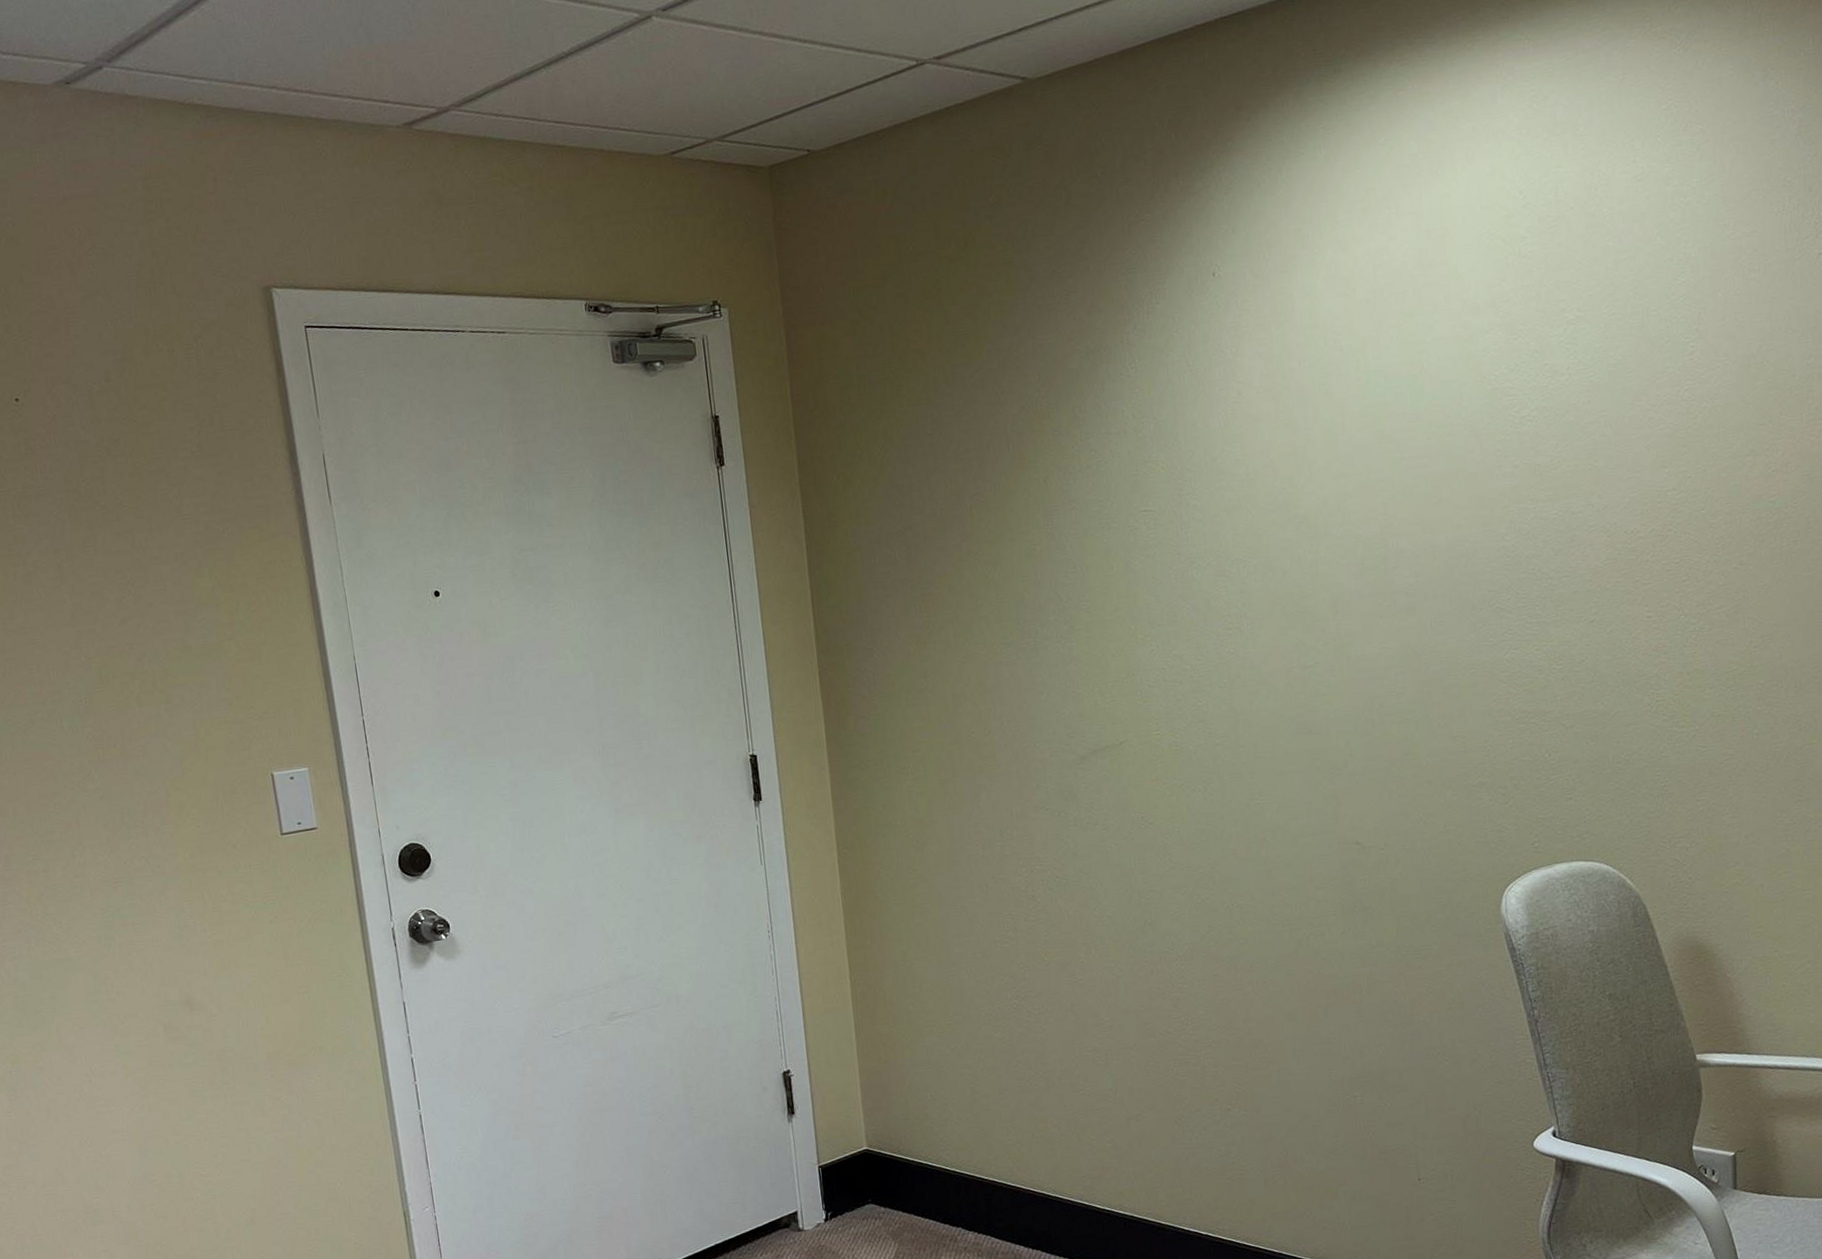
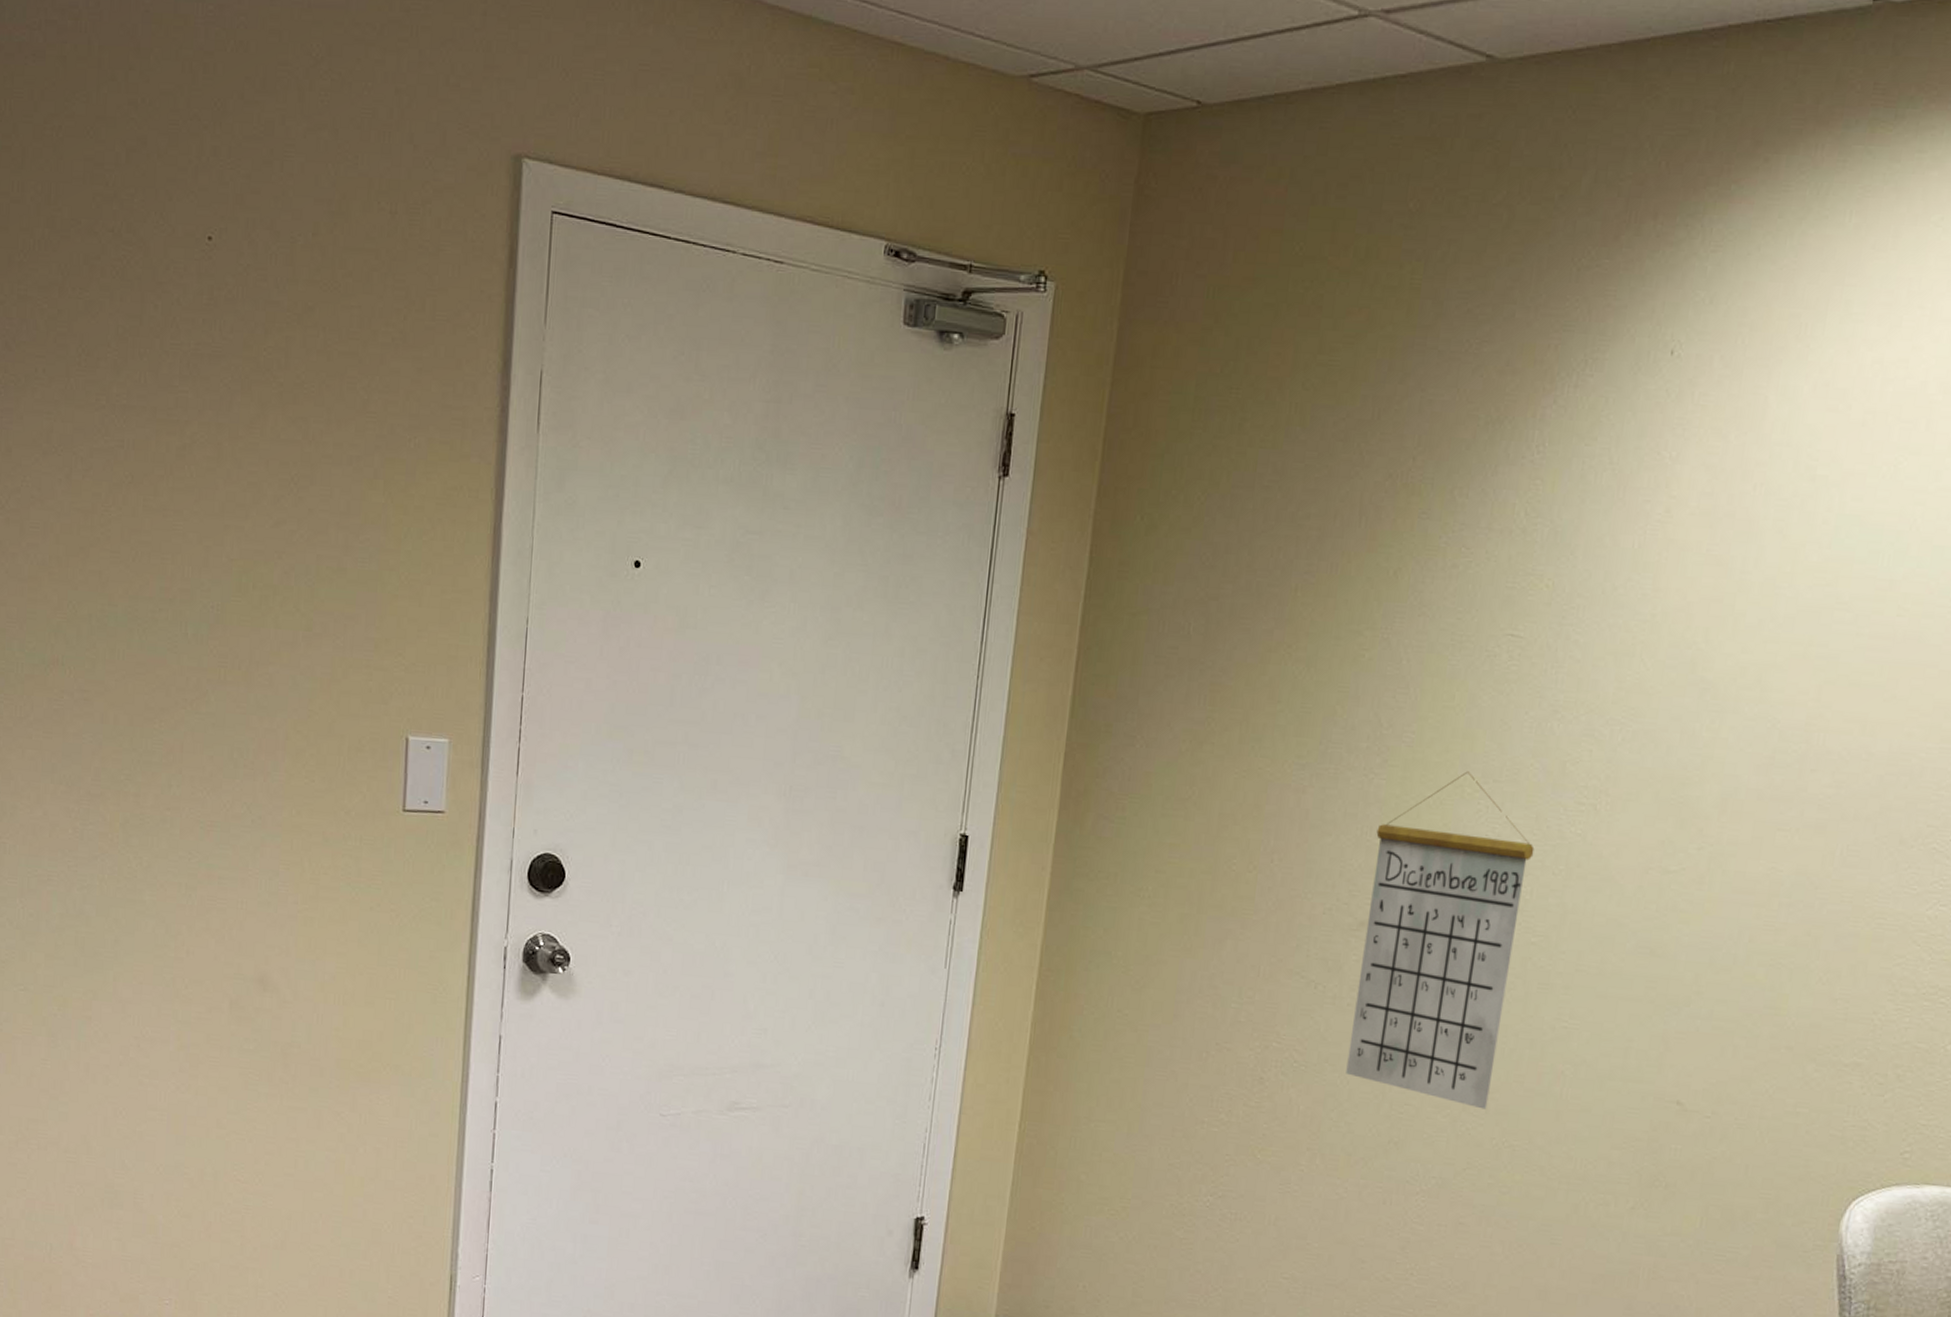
calendar: none [1077,622,1214,882] -> present [1346,771,1535,1110]

